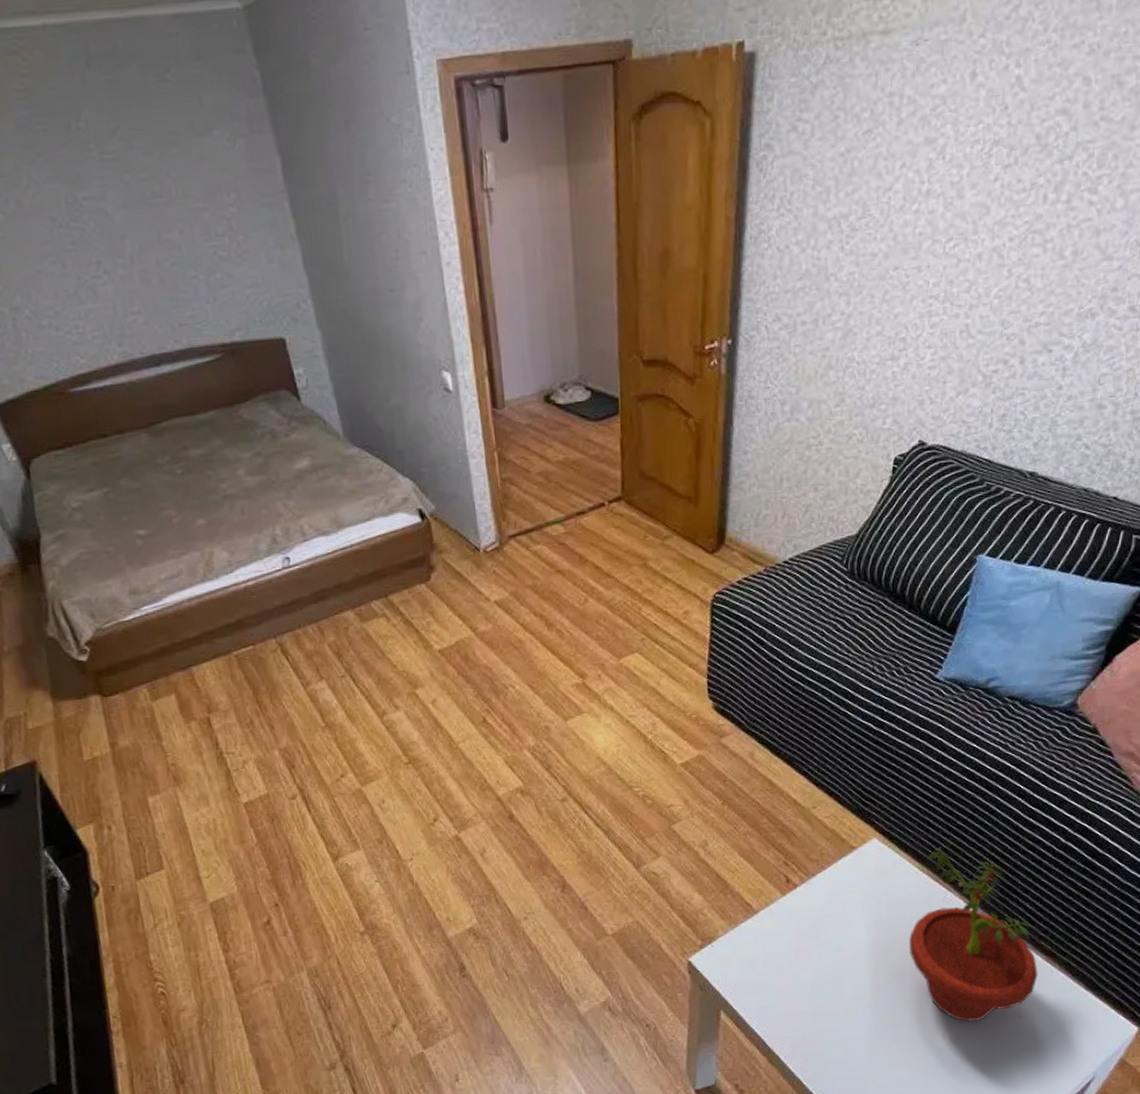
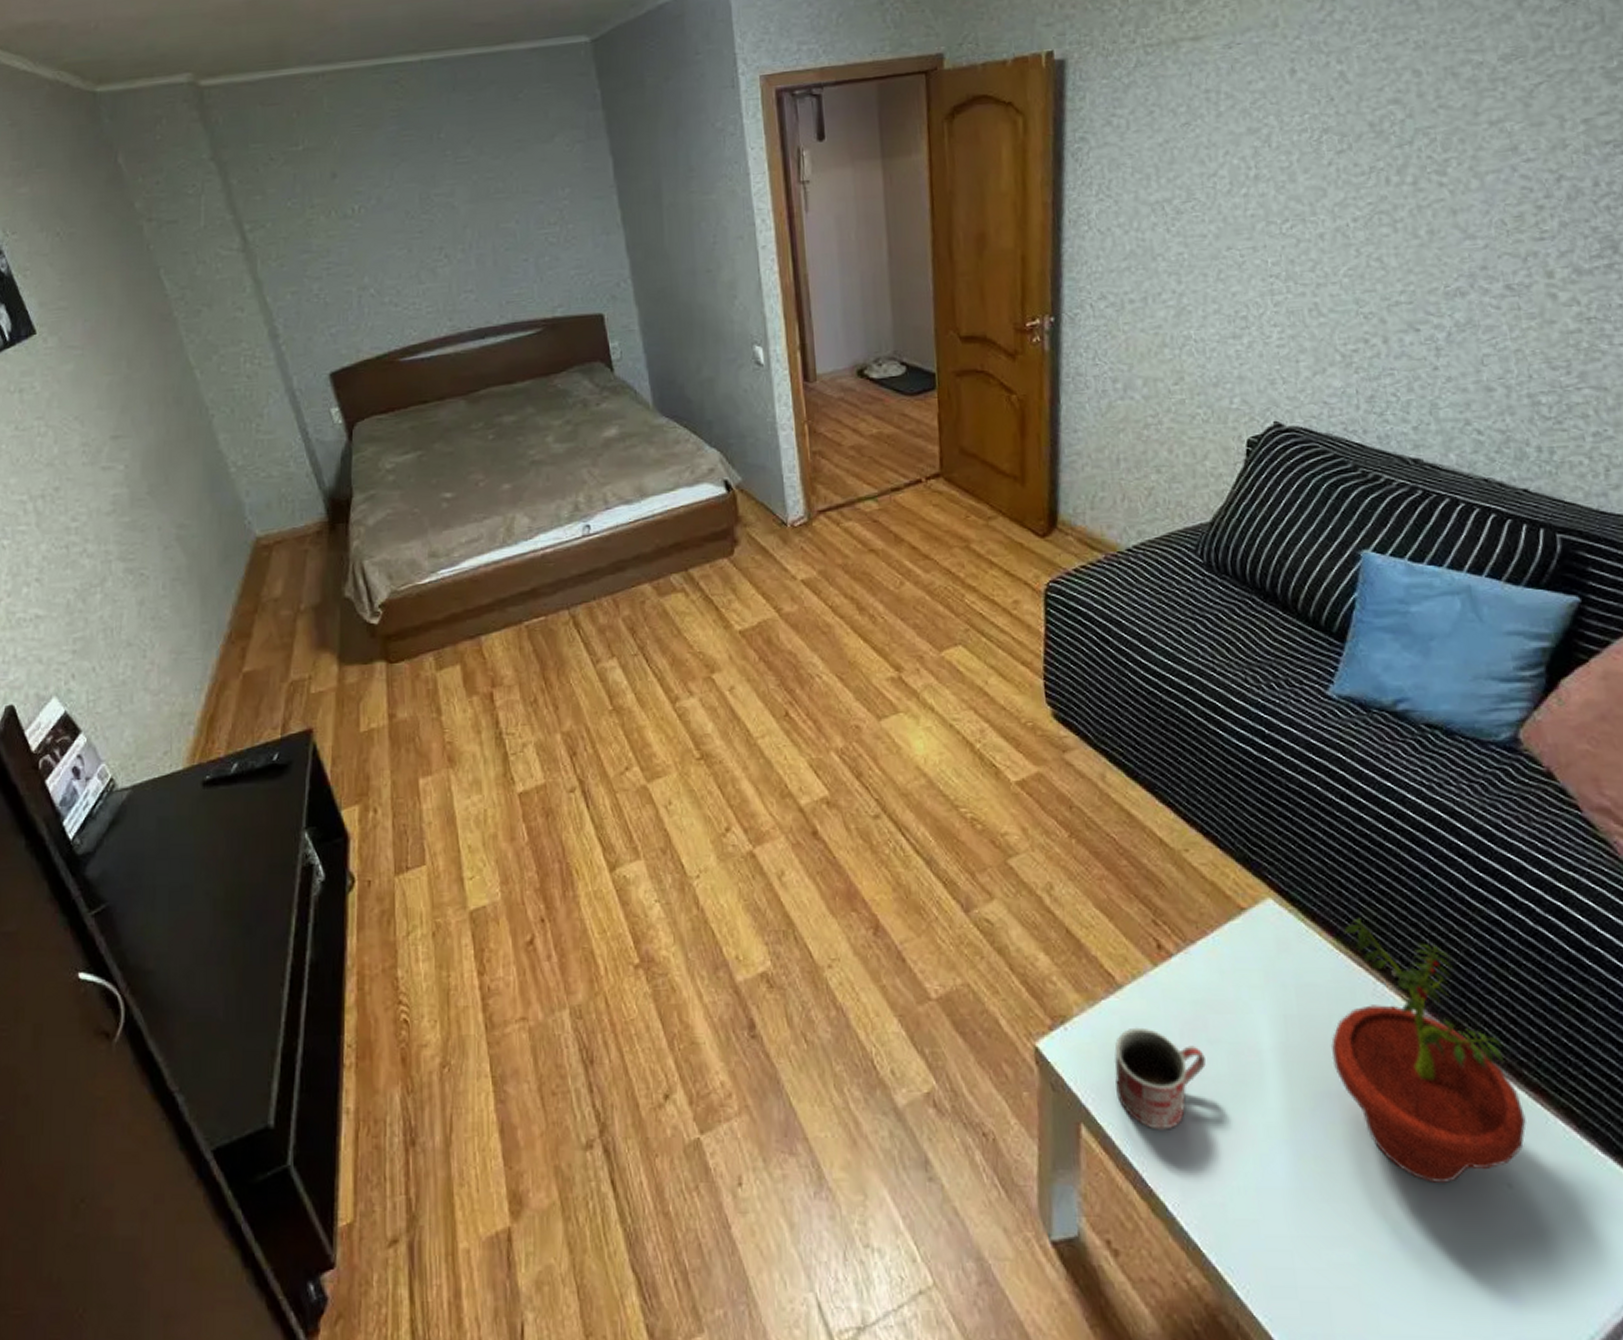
mug: none [748,939,816,1009] -> present [1114,1027,1206,1130]

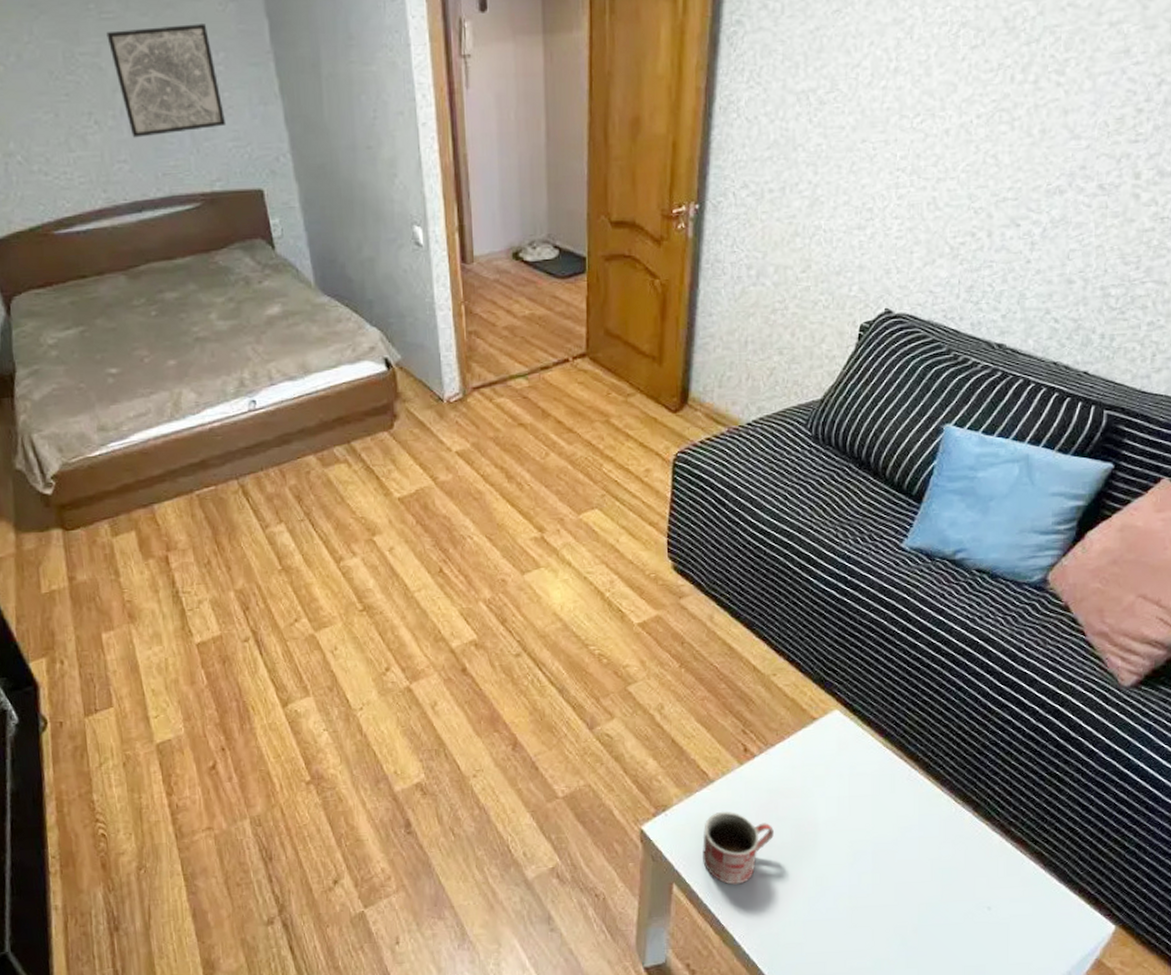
wall art: none [461,163,570,269] -> present [106,24,227,138]
potted plant: present [1330,918,1527,1183] -> none [871,722,1008,910]

